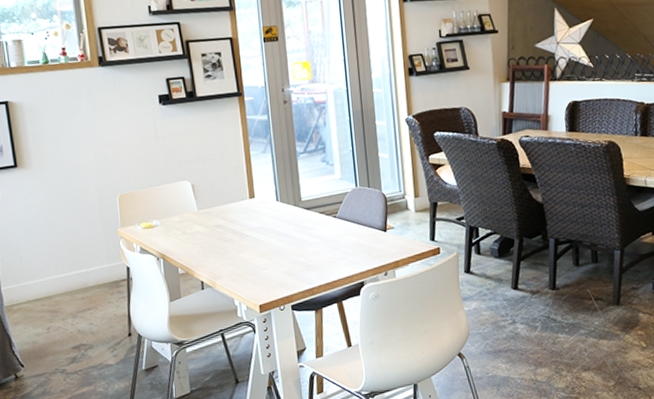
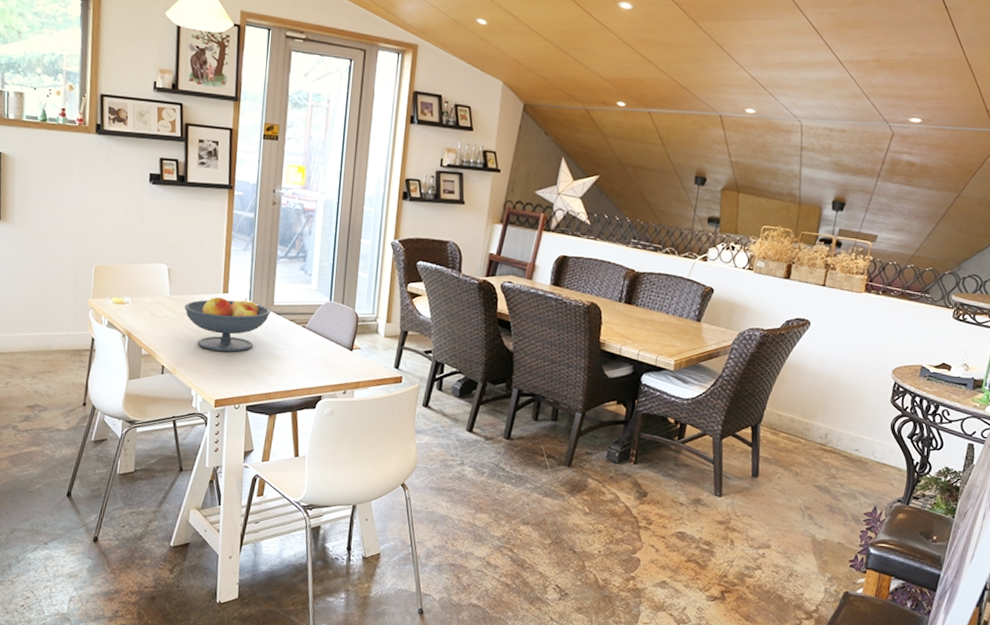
fruit bowl: none [213,198,300,257] -> present [184,297,271,352]

